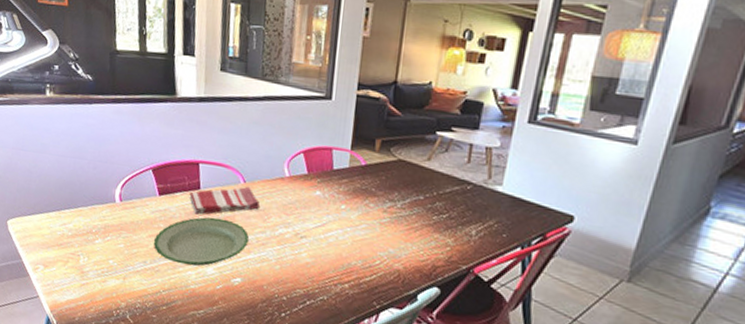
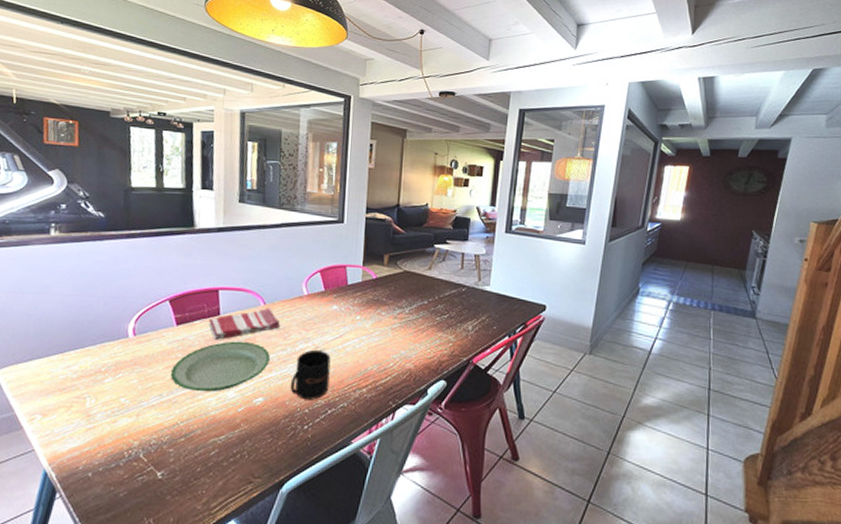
mug: none [268,235,312,289] -> present [290,349,331,400]

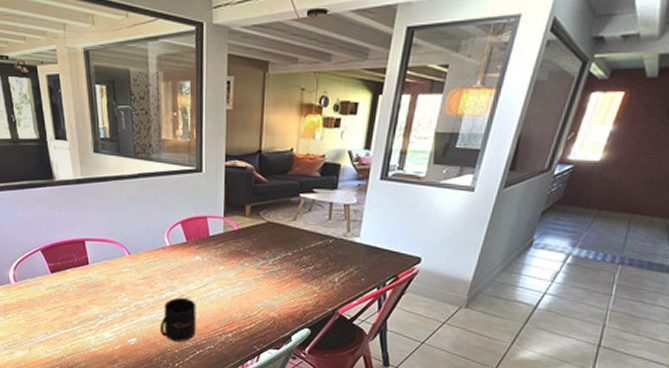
plate: present [170,341,270,392] -> none [51,288,139,332]
dish towel: present [209,307,280,340] -> none [79,257,145,287]

